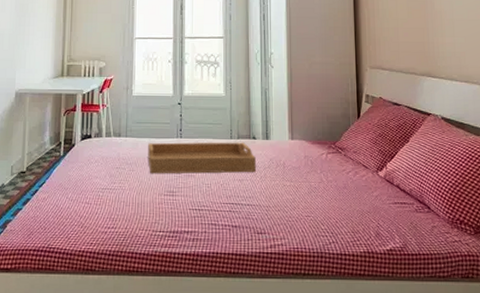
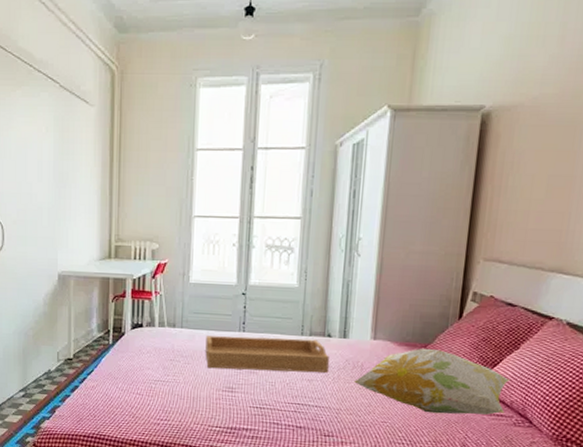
decorative pillow: none [279,146,406,205] -> present [354,349,510,415]

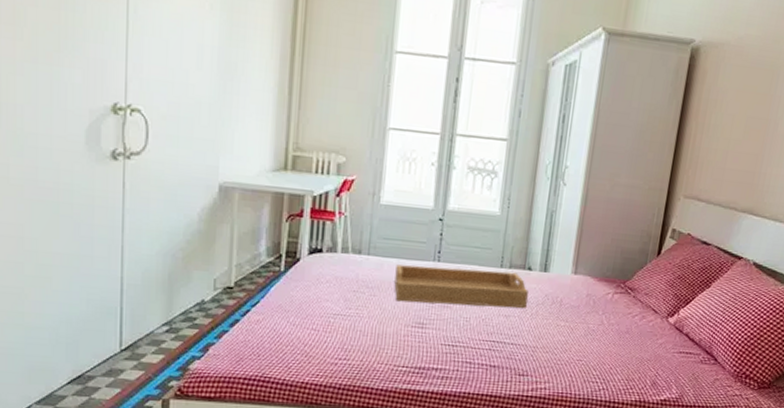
decorative pillow: present [354,349,510,415] -> none [552,285,700,353]

